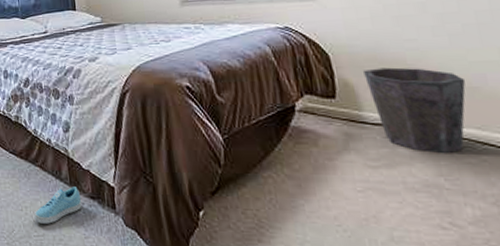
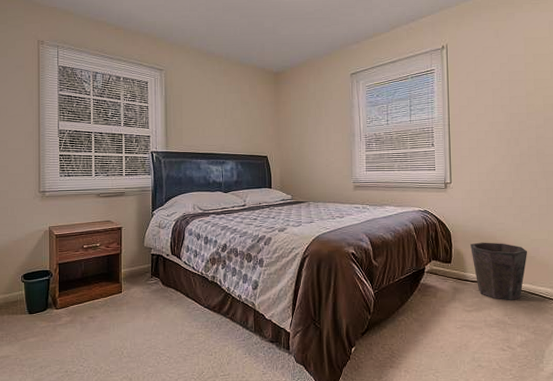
sneaker: present [34,186,82,224] -> none [222,334,263,365]

